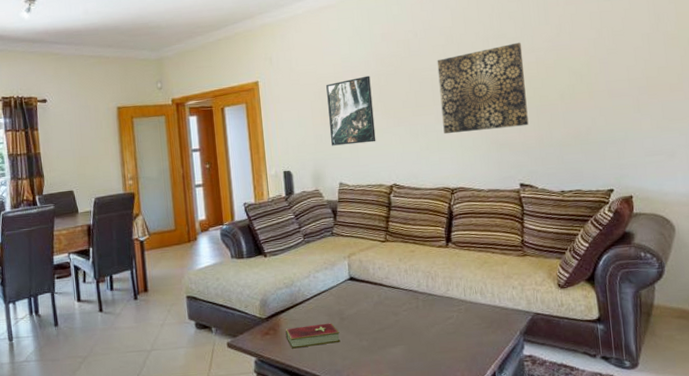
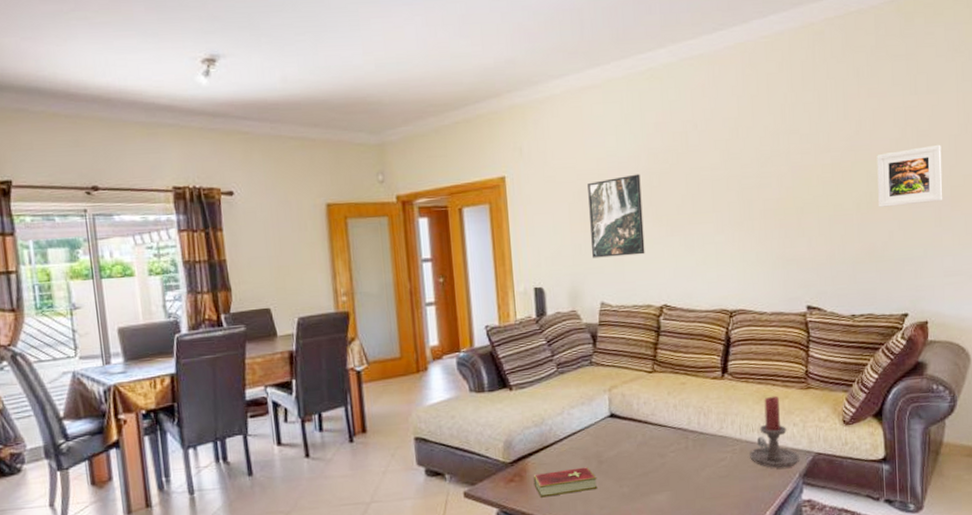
wall art: present [437,42,529,135] -> none [719,139,820,247]
candle holder: none [474,262,520,326] -> present [750,395,800,468]
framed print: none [576,42,639,98] -> present [877,144,943,207]

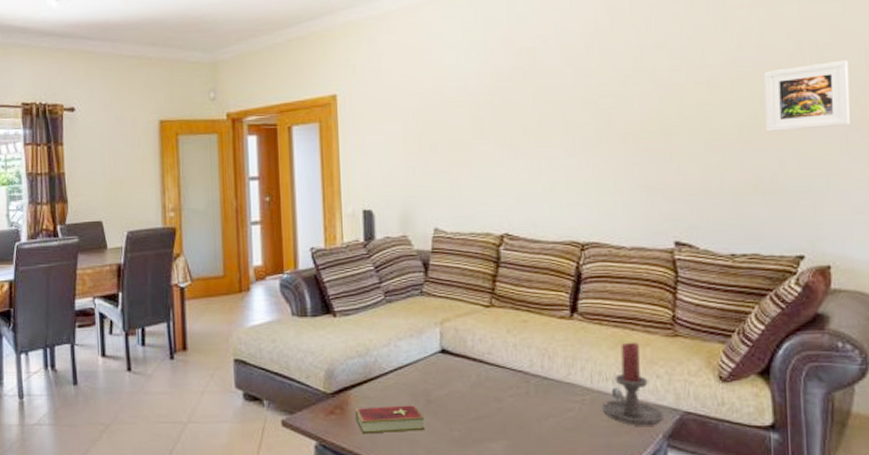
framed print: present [587,174,645,258] -> none [423,92,485,181]

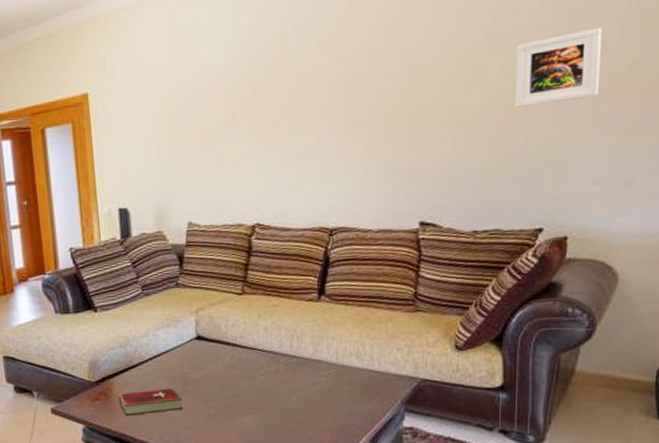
candle holder: present [602,342,665,426] -> none [346,319,403,394]

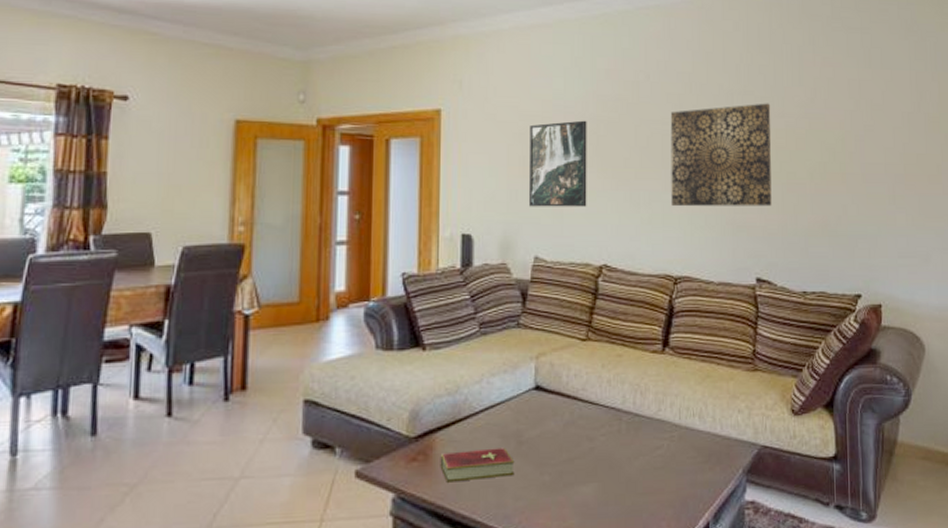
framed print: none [175,82,237,176] -> present [528,120,587,207]
wall art: none [323,31,442,160] -> present [670,103,772,207]
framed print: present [515,27,603,107] -> none [831,120,896,180]

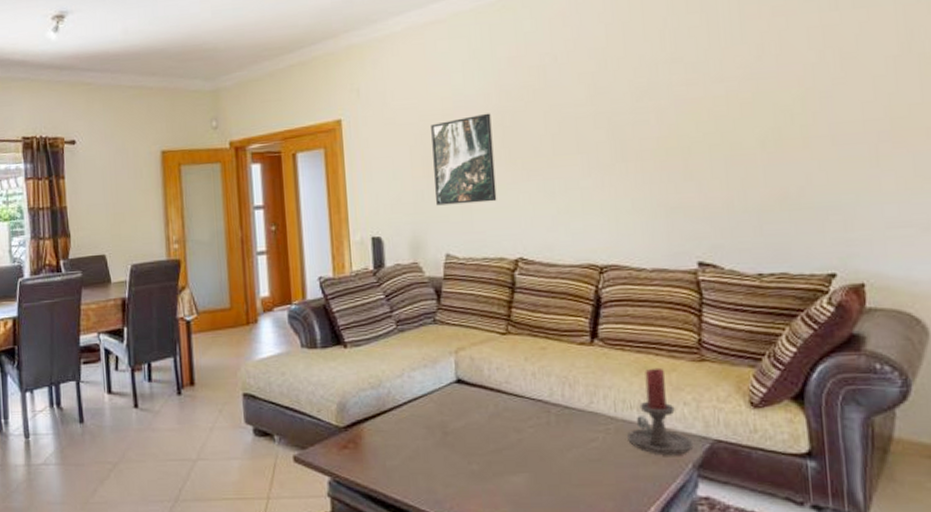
hardcover book: present [440,447,515,483] -> none [369,438,443,469]
wall art: present [670,103,772,207] -> none [583,68,713,193]
candle holder: none [689,376,744,462] -> present [627,367,694,456]

